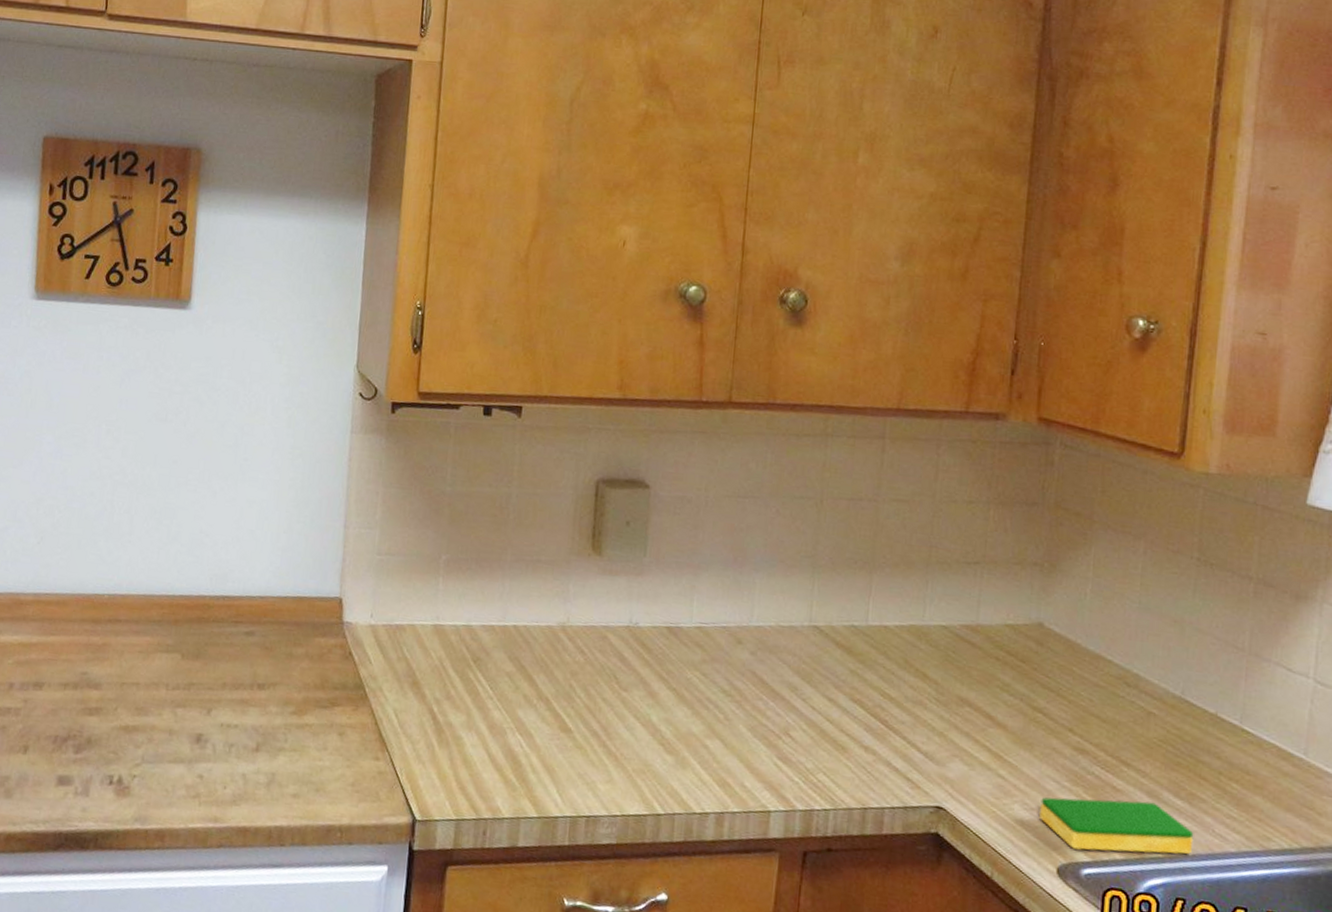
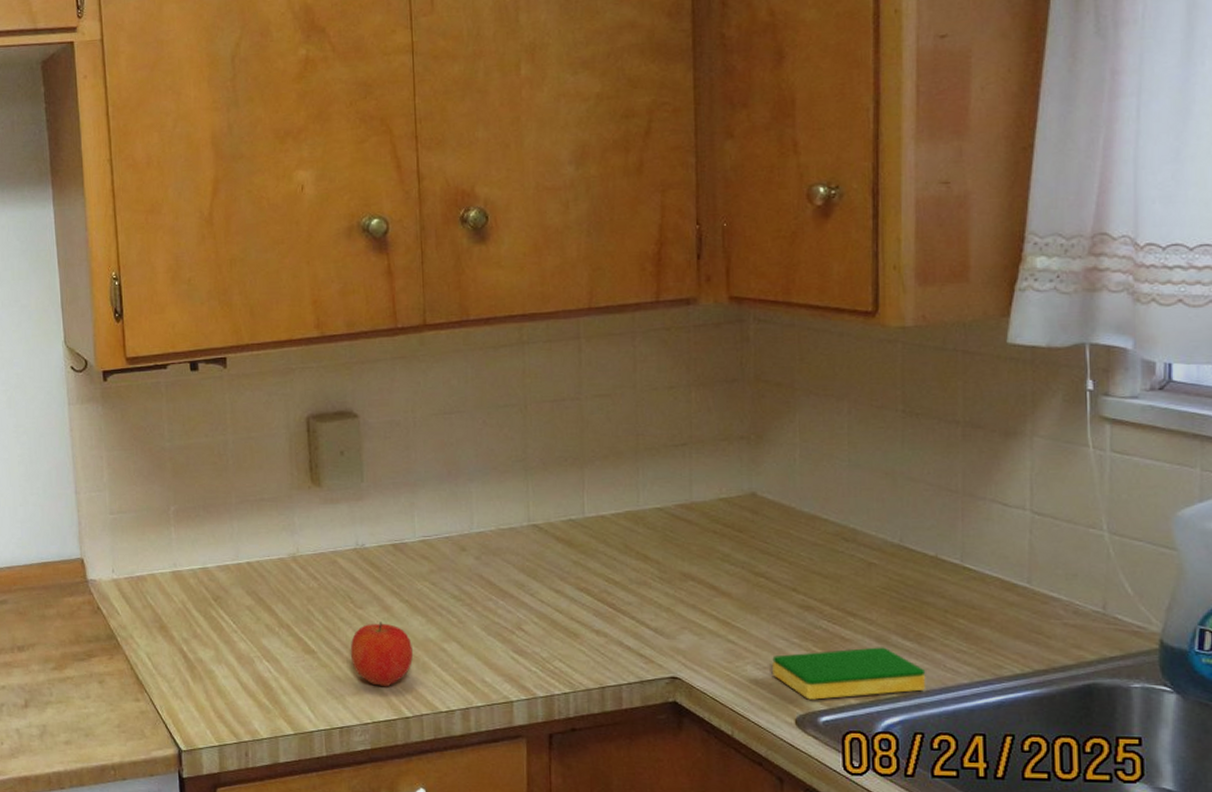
apple: none [608,707,674,779] -> present [350,621,413,687]

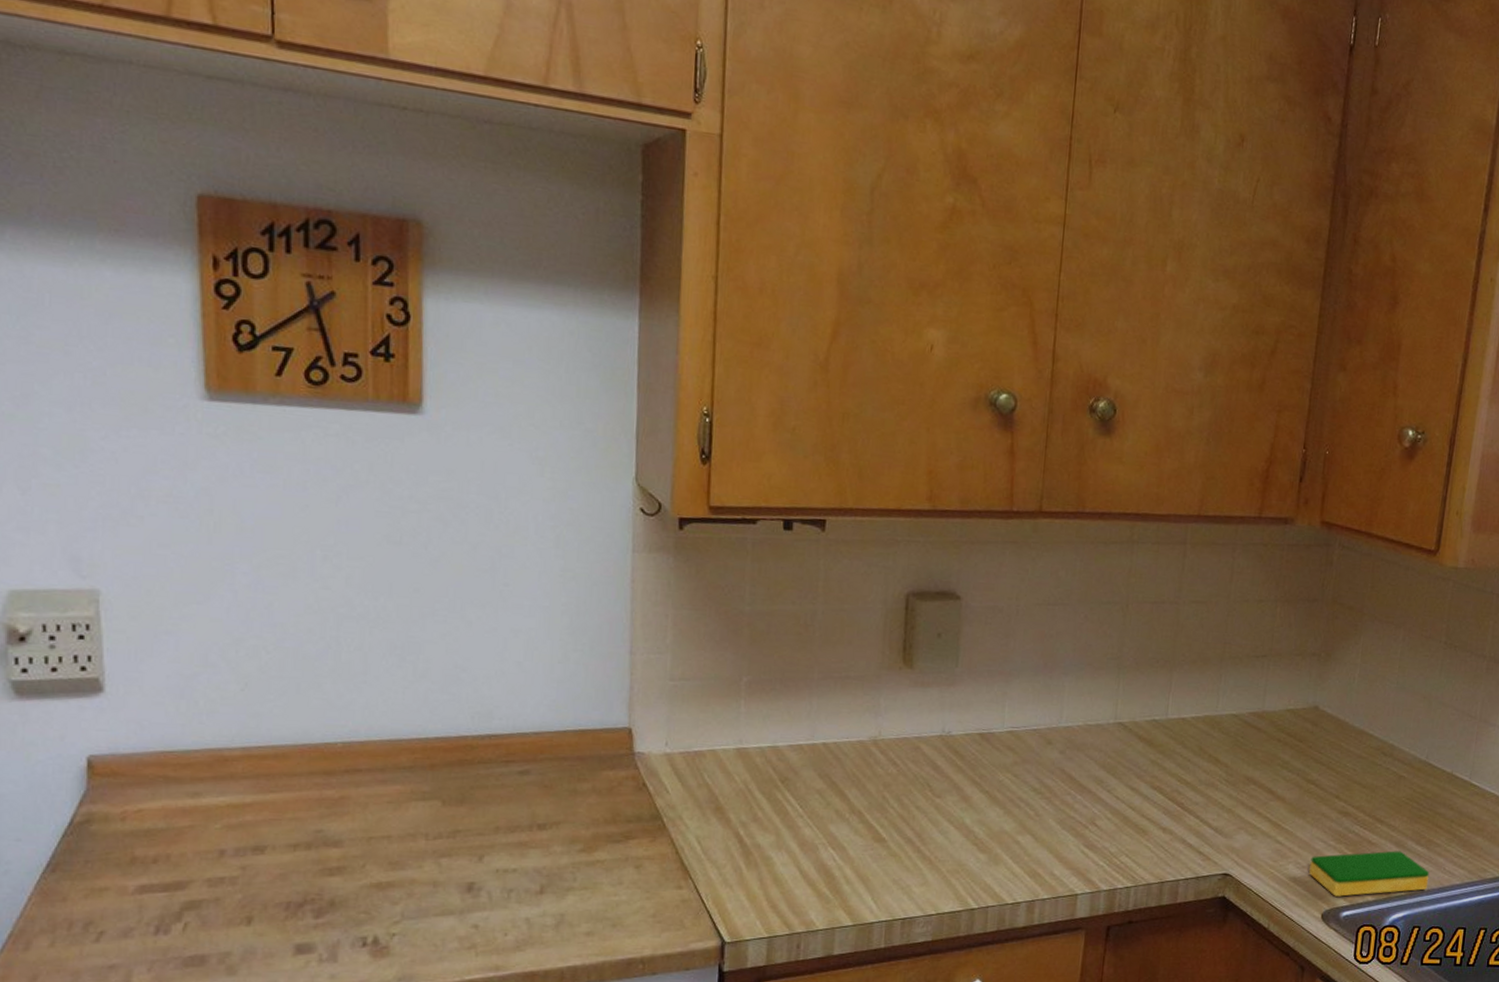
apple: present [350,621,413,687] -> none [922,811,987,878]

